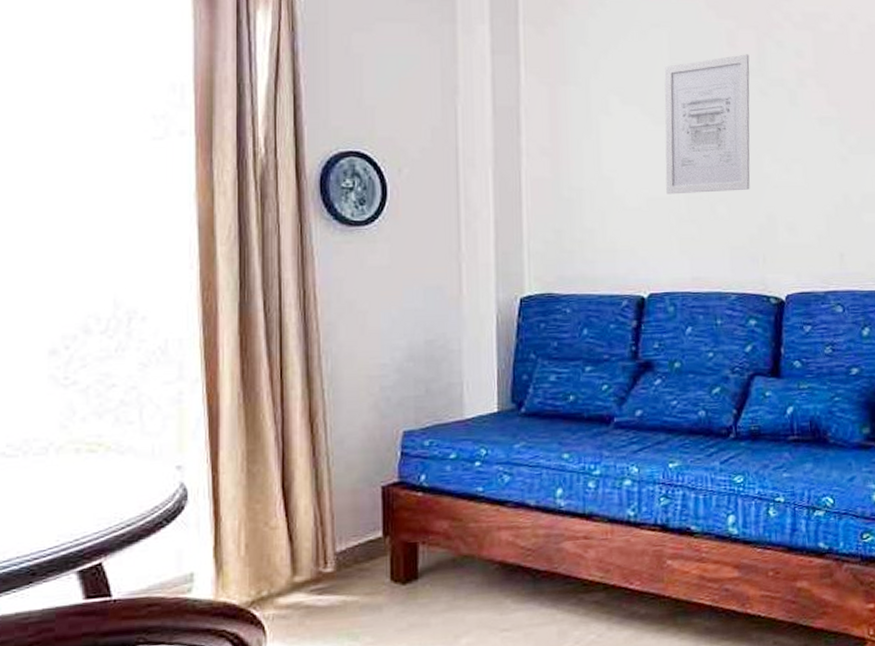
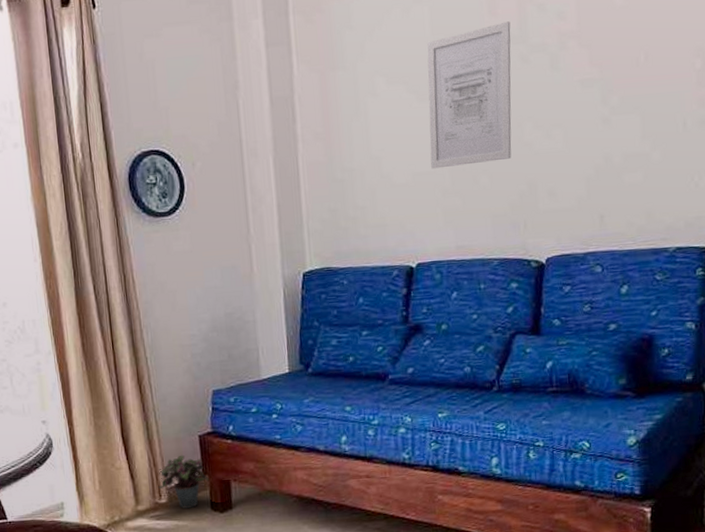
potted plant: none [323,510,391,579] -> present [157,454,210,509]

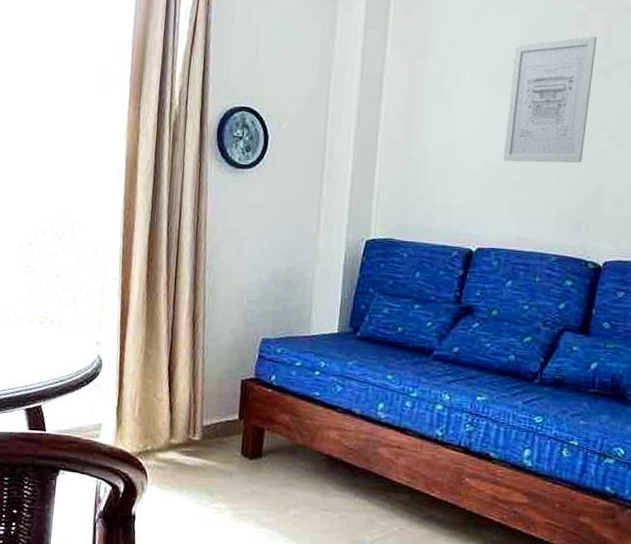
potted plant: present [157,454,210,509] -> none [193,396,245,450]

